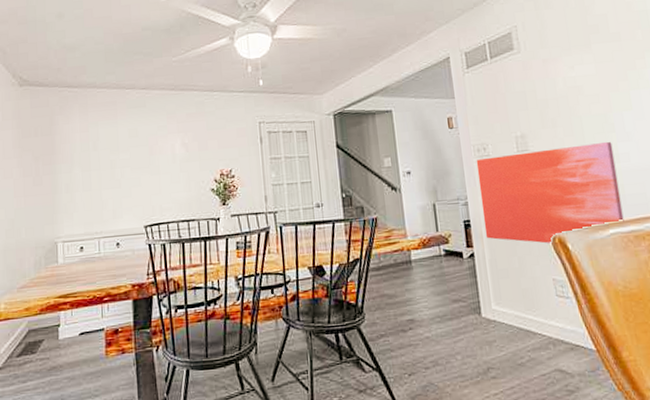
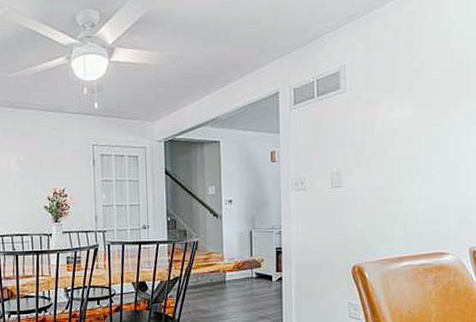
wall art: present [476,141,624,244] -> none [293,182,417,273]

